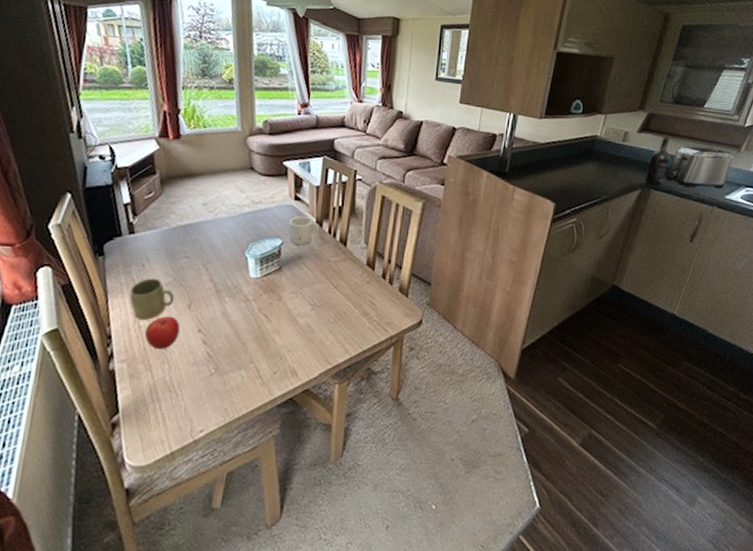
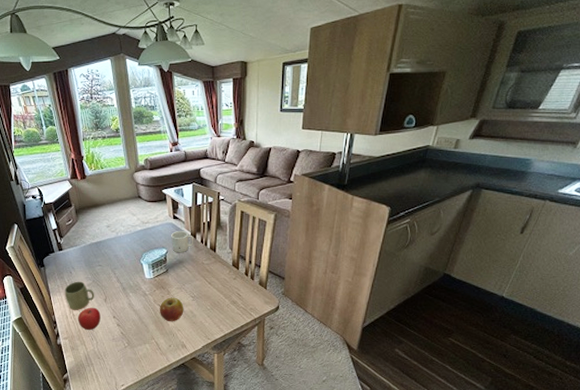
fruit: none [265,304,299,339] -> present [160,297,184,322]
wine bottle: present [644,136,671,187] -> none [475,140,503,186]
toaster: present [665,146,734,189] -> none [497,146,569,185]

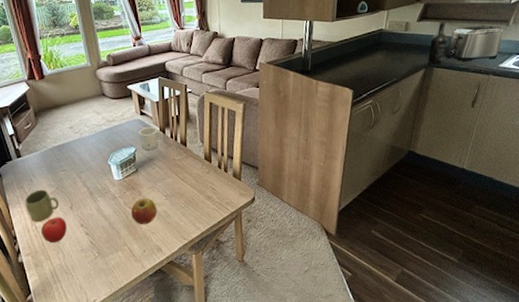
wine bottle: none [475,140,503,186] -> present [427,21,448,65]
toaster: none [497,146,569,185] -> present [445,25,504,62]

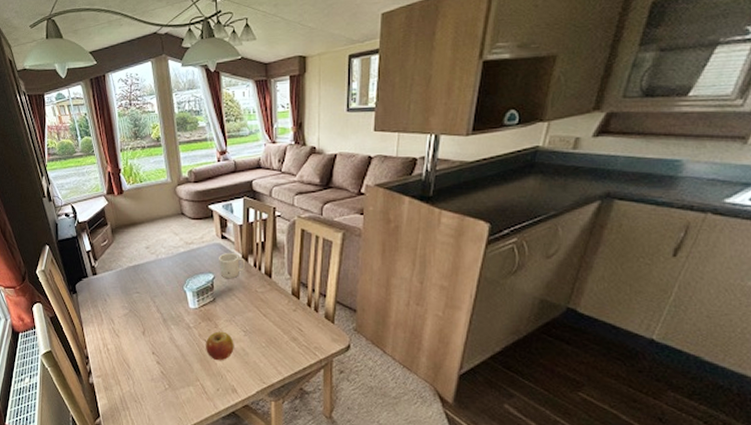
mug: present [25,189,59,222] -> none [98,310,131,344]
fruit: present [40,217,67,243] -> none [112,341,138,367]
wine bottle: present [427,21,448,65] -> none [605,137,641,196]
toaster: present [445,25,504,62] -> none [634,142,737,194]

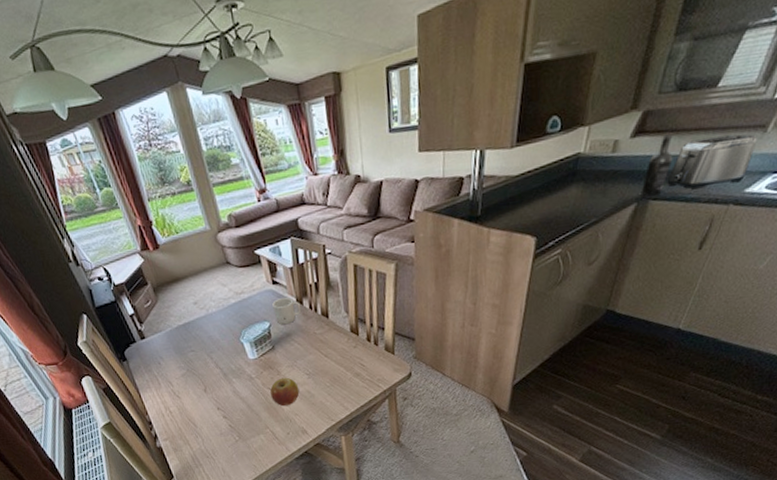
wine bottle: none [605,137,641,196] -> present [641,134,673,197]
toaster: none [634,142,737,194] -> present [667,134,757,190]

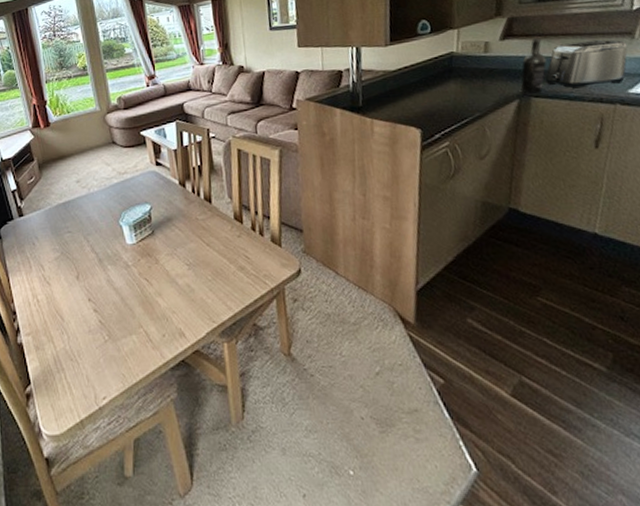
fruit: present [270,377,300,407] -> none [147,267,178,302]
mug: present [272,297,302,325] -> none [155,179,184,209]

